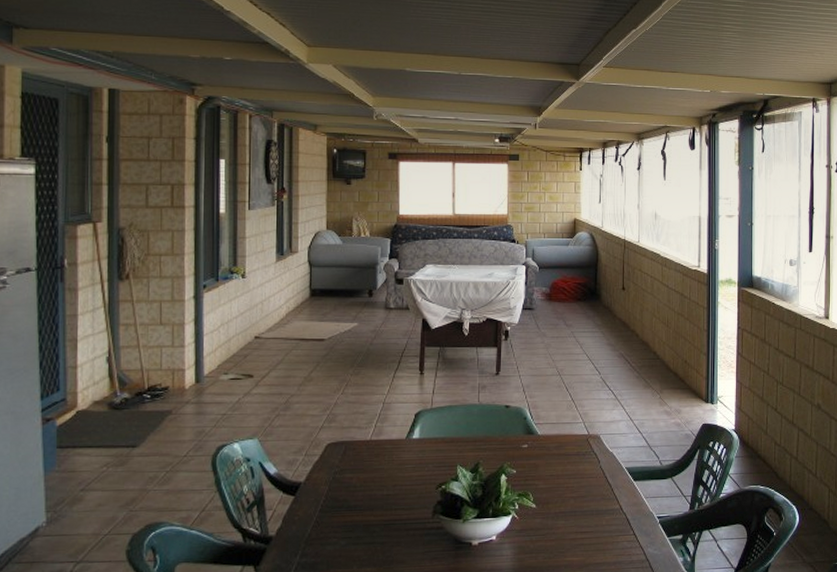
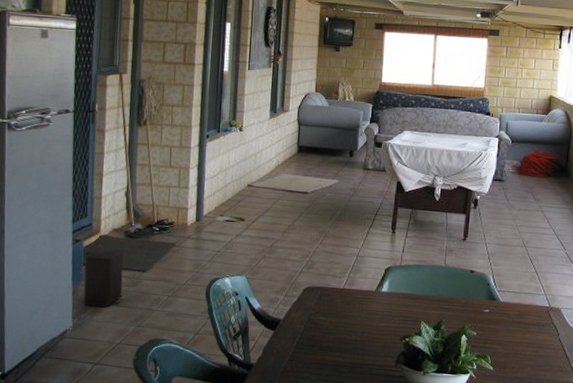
pedal bin: none [59,423,112,496] -> present [83,247,125,308]

